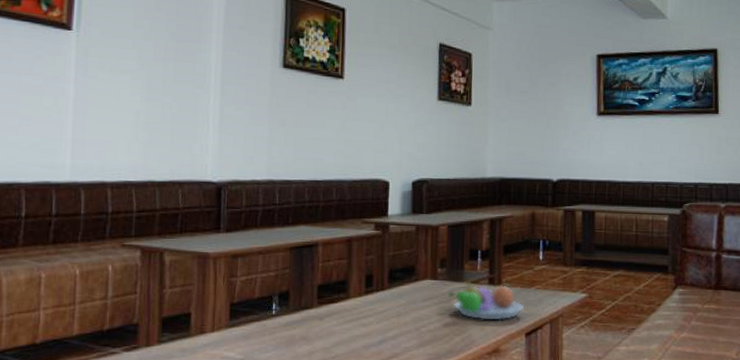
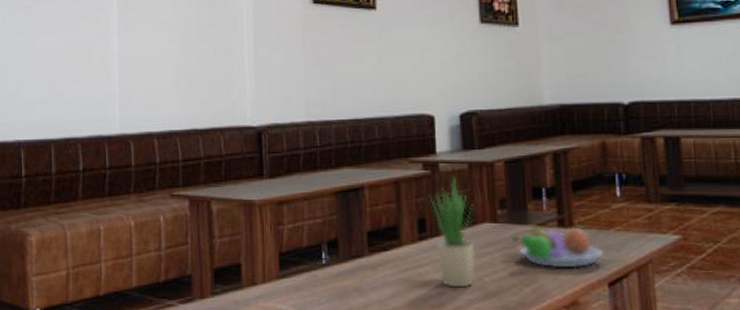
potted plant: none [378,234,417,338] -> present [429,173,476,289]

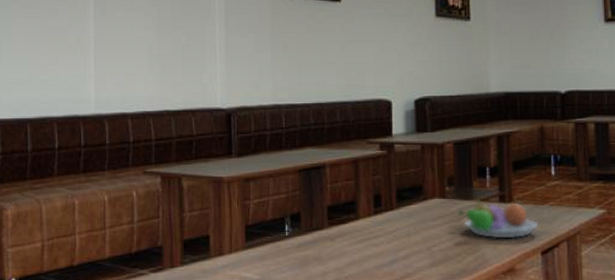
potted plant: present [429,173,476,289] -> none [384,153,425,258]

